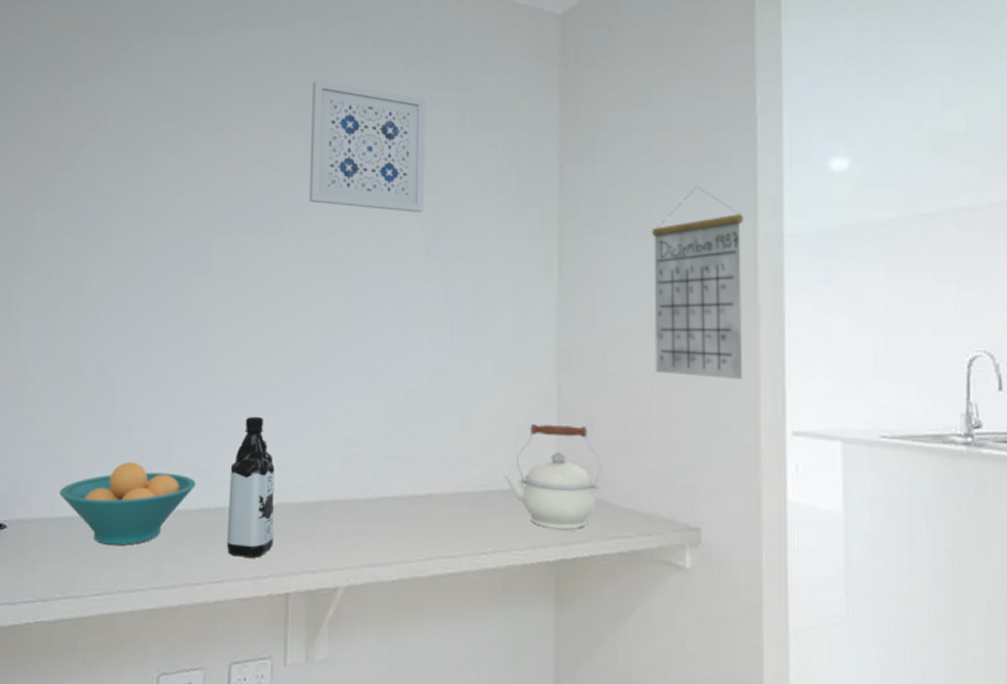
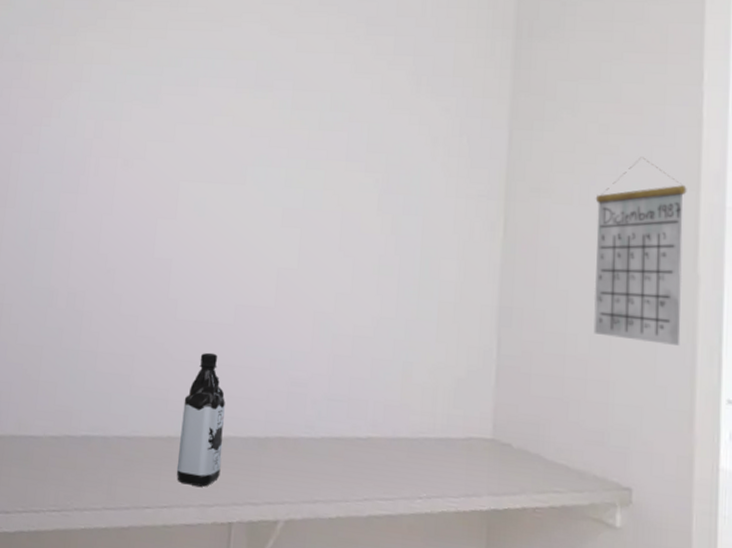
fruit bowl: present [60,462,196,546] -> none [27,388,152,467]
wall art: present [308,80,426,212] -> none [270,41,385,170]
kettle: present [504,423,602,530] -> none [442,376,538,482]

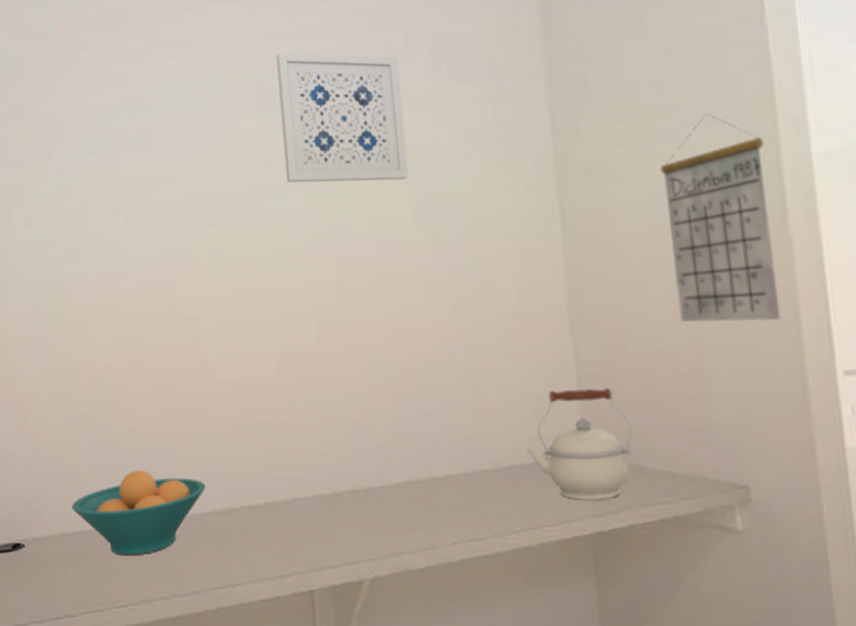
fruit bowl: none [27,388,152,467] -> present [72,470,206,557]
water bottle: present [176,352,225,487] -> none [238,411,292,557]
wall art: none [270,41,385,170] -> present [275,52,408,183]
kettle: none [442,376,538,482] -> present [526,388,633,501]

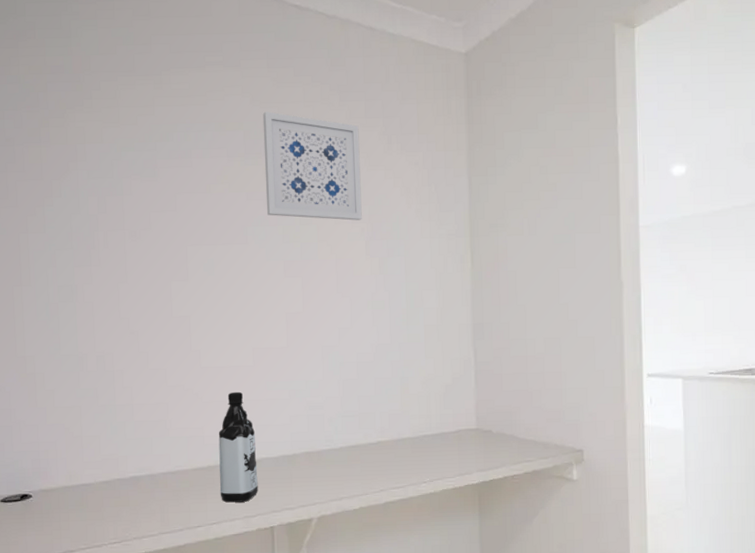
fruit bowl: present [72,470,206,557] -> none [75,436,191,504]
water bottle: none [238,411,292,557] -> present [218,391,258,503]
kettle: present [526,388,633,501] -> none [437,381,510,460]
calendar: present [660,113,781,323] -> none [541,191,612,339]

